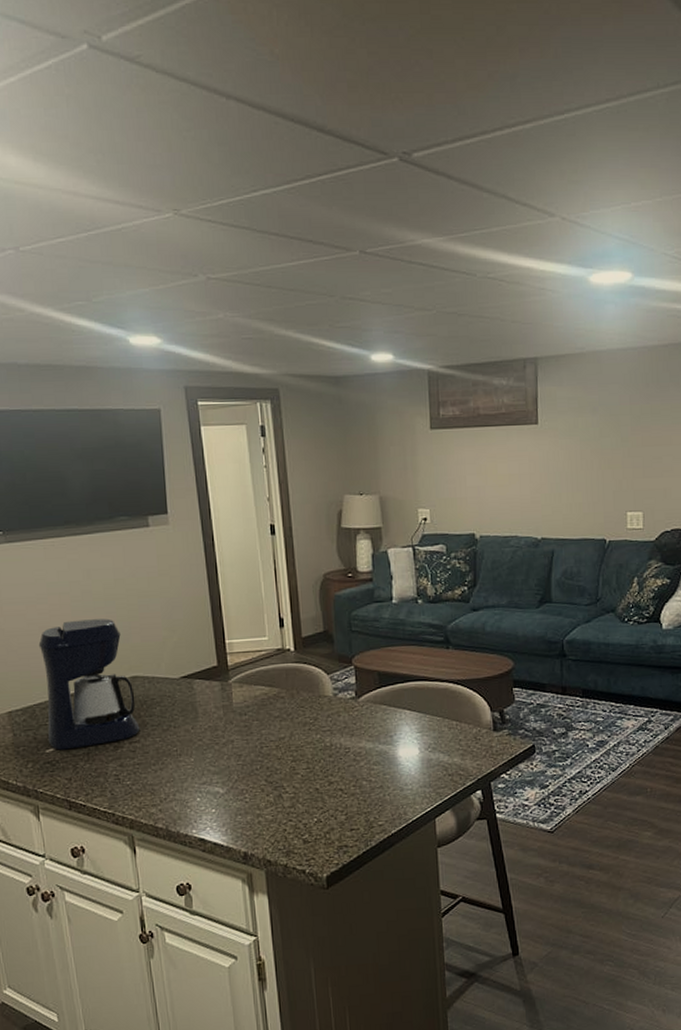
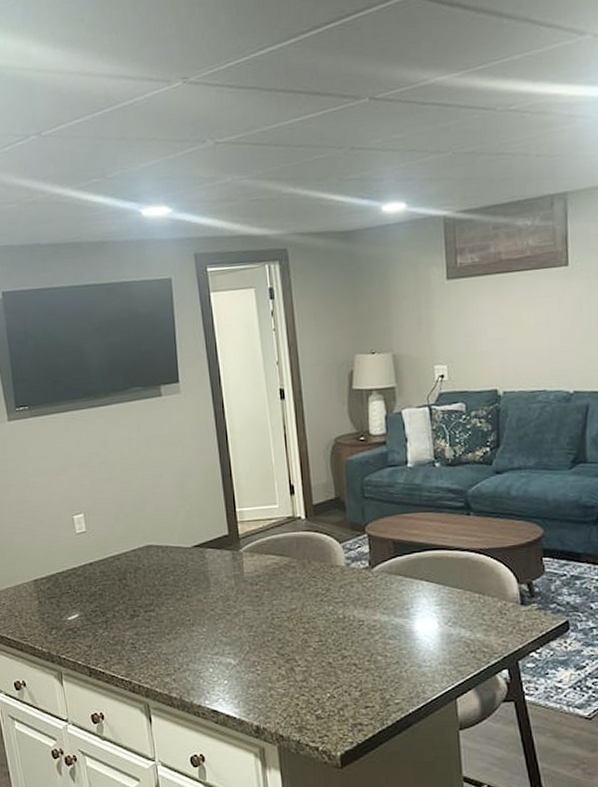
coffee maker: present [38,618,140,750] -> none [60,488,155,618]

